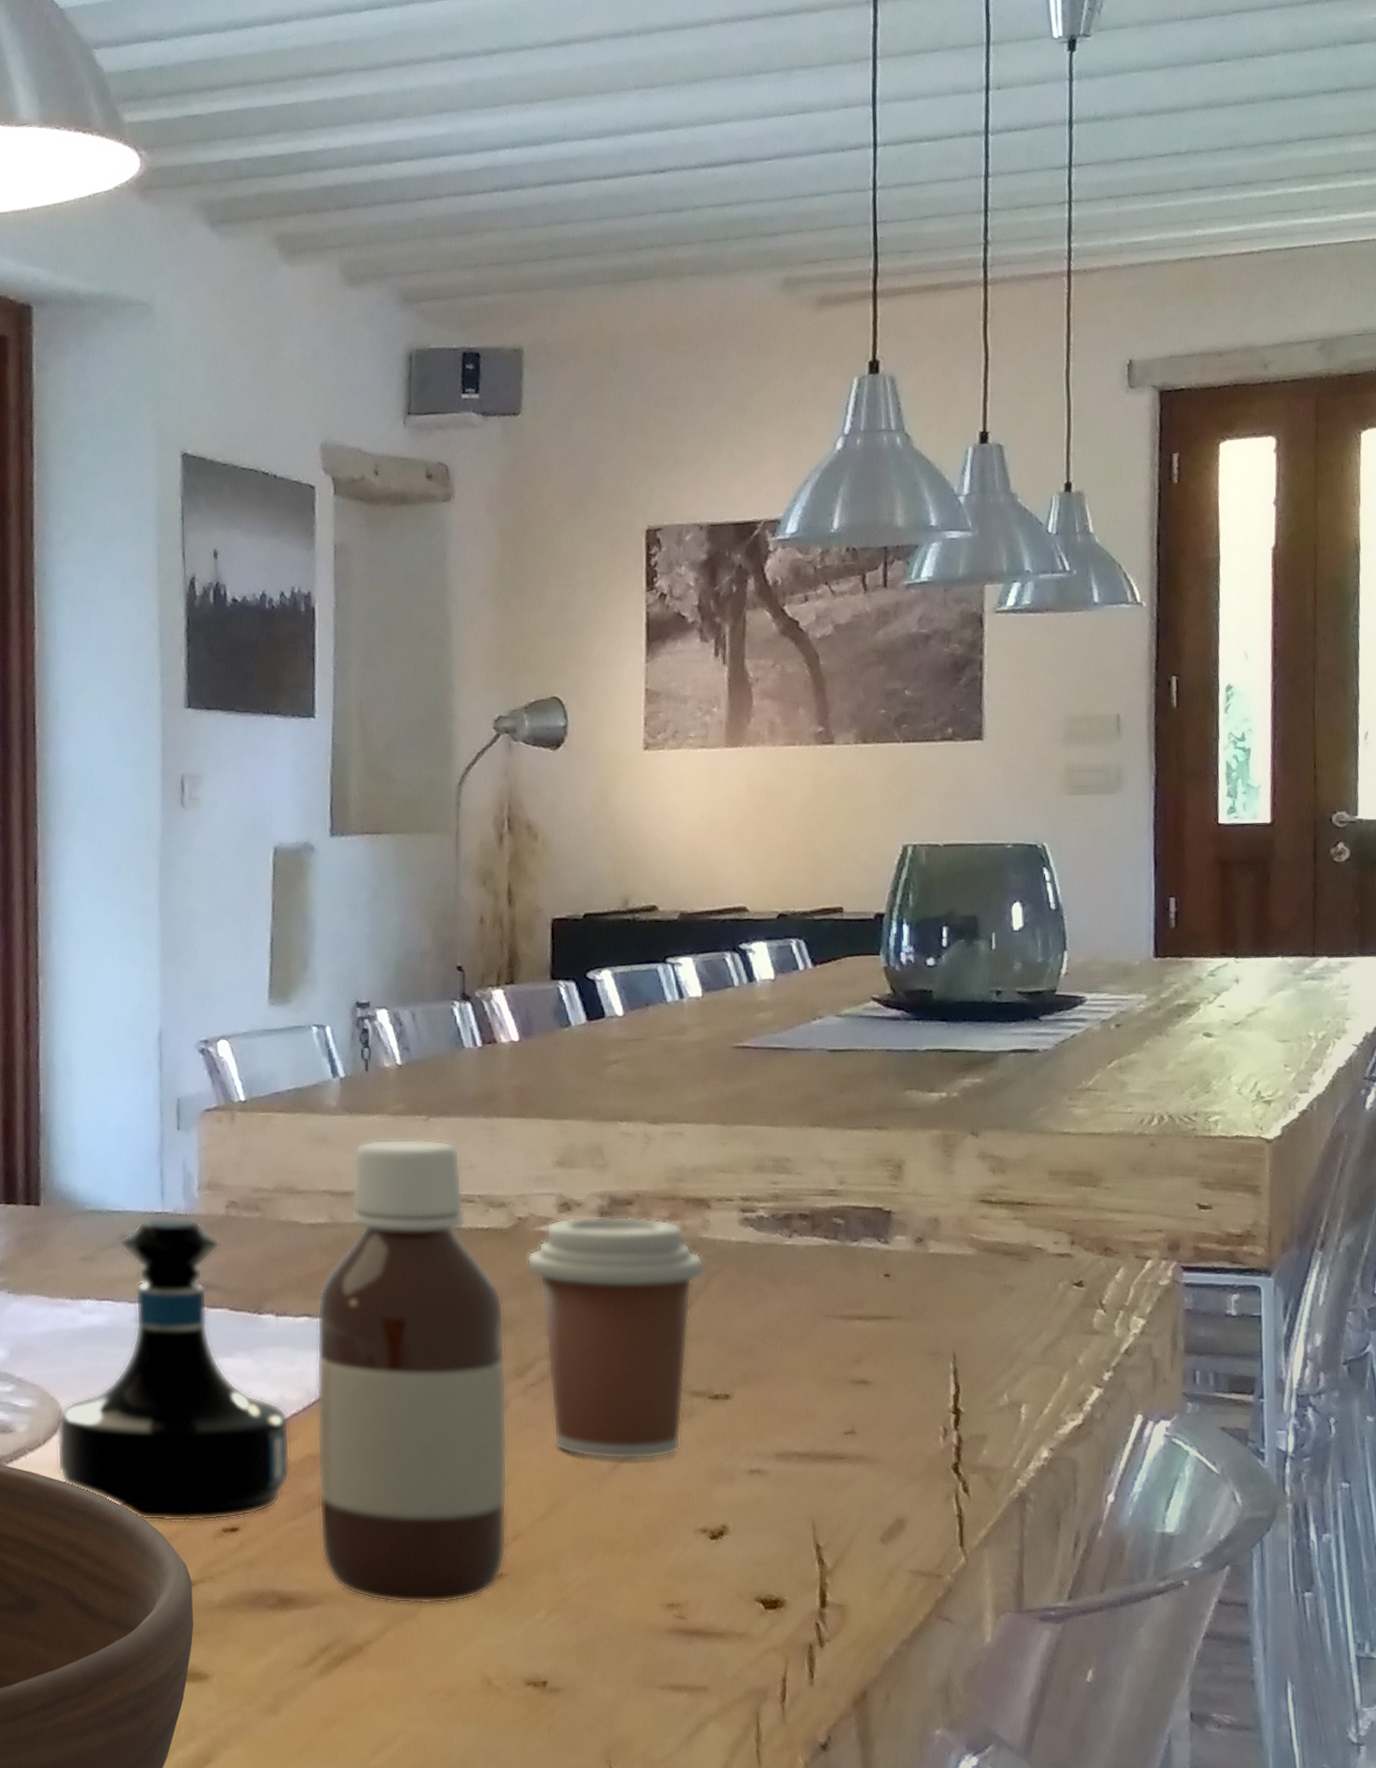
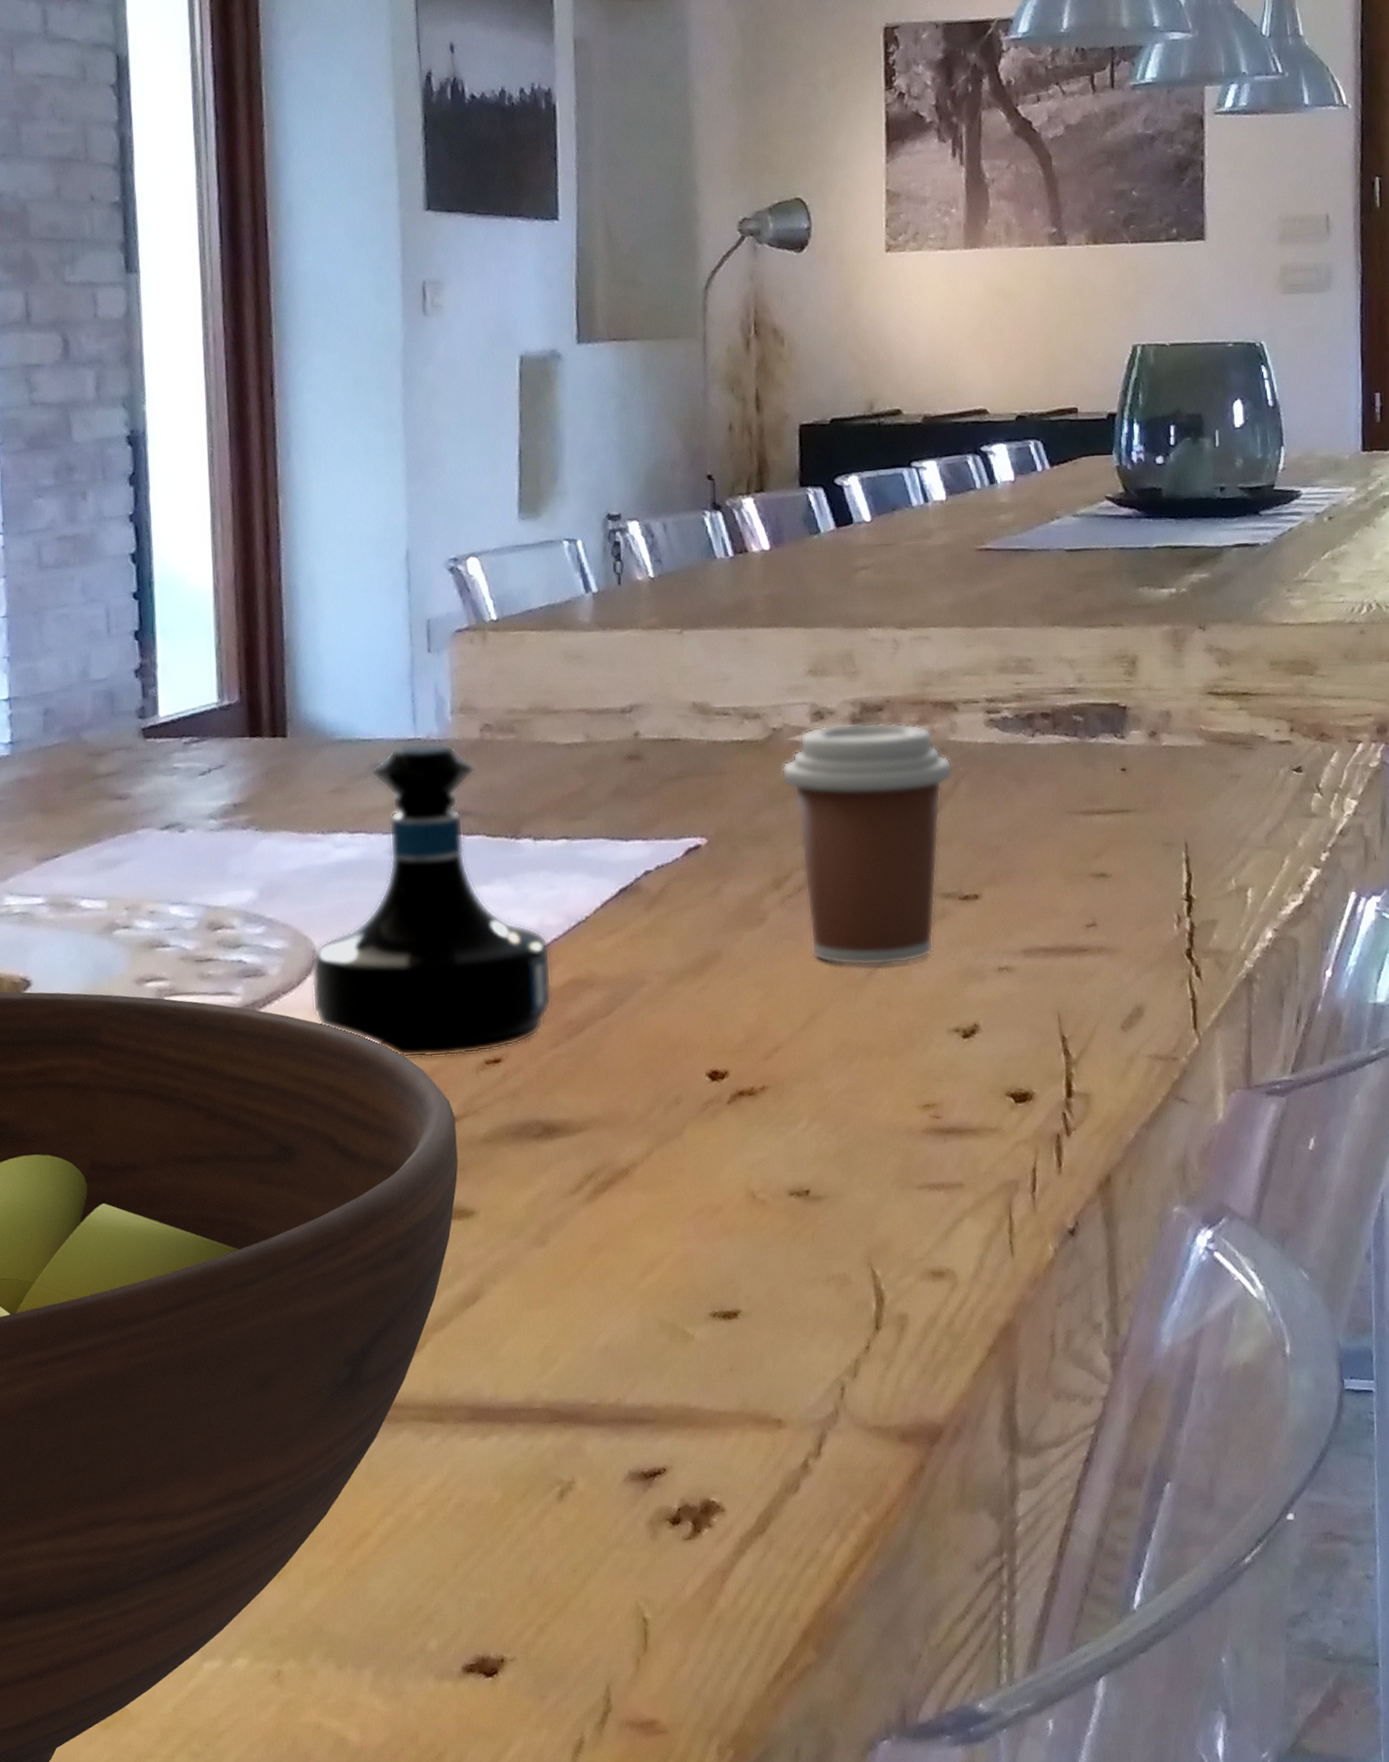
bottle: present [316,1139,508,1604] -> none [575,652,768,1124]

